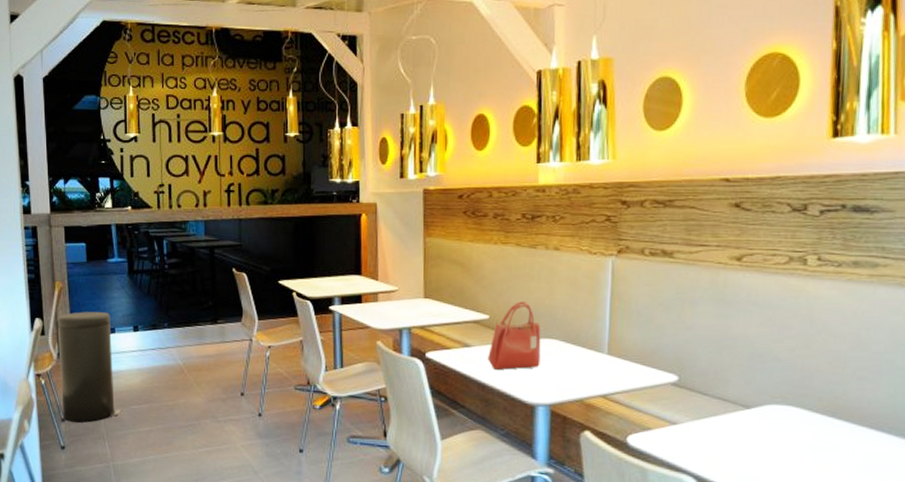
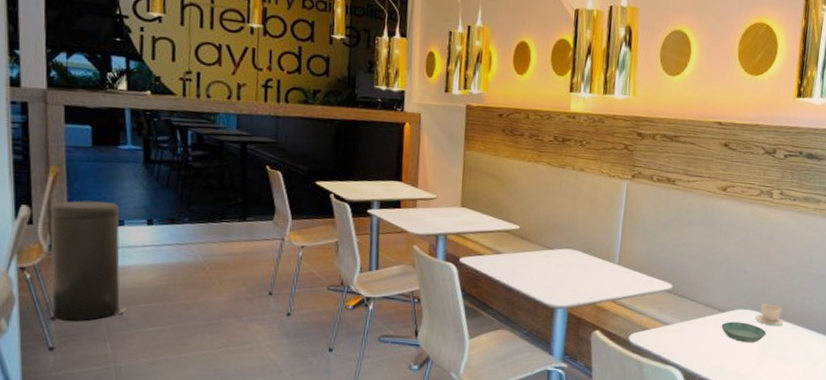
handbag: present [488,301,541,370] -> none [516,215,564,276]
saucer: none [747,420,812,447] -> present [721,321,767,343]
teacup: none [794,397,836,424] -> present [755,303,784,325]

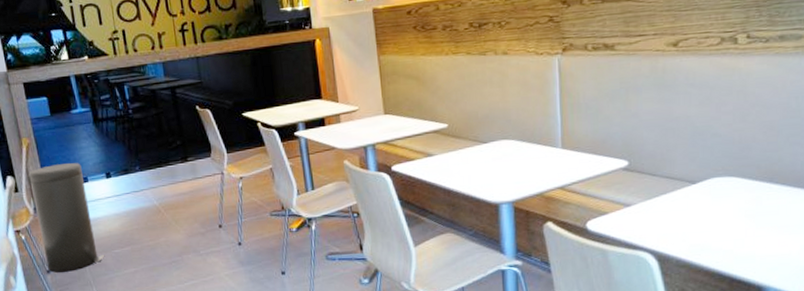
saucer: present [721,321,767,343] -> none [694,192,753,215]
teacup: present [755,303,784,325] -> none [736,165,774,191]

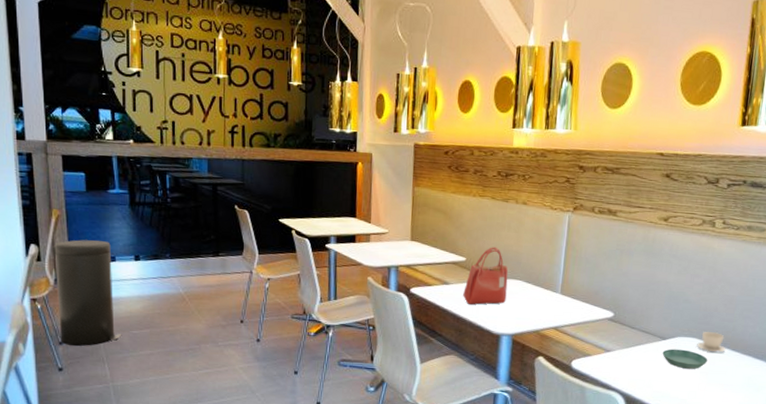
handbag: none [450,107,500,175] -> present [463,247,508,305]
saucer: none [694,192,753,215] -> present [662,349,708,370]
teacup: none [736,165,774,191] -> present [697,331,726,352]

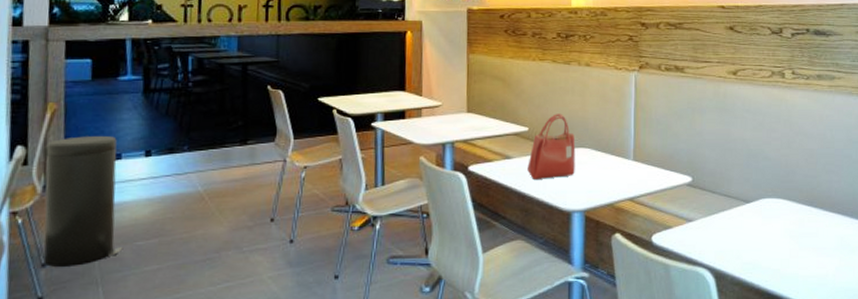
saucer: present [662,349,708,370] -> none [748,212,796,235]
teacup: present [697,331,726,352] -> none [783,189,813,213]

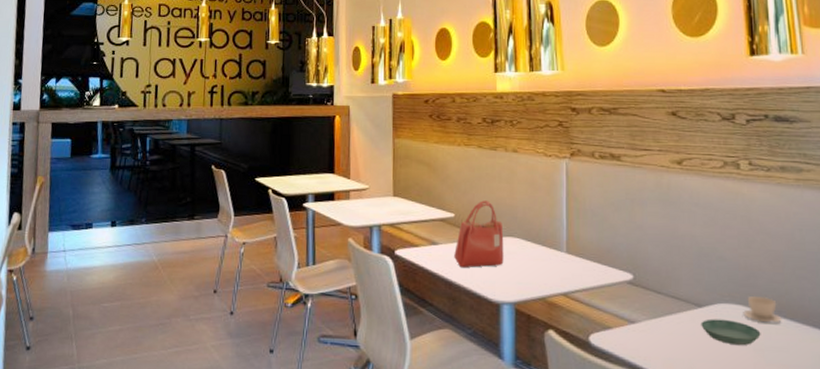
pedal bin: present [42,136,123,267] -> none [31,206,93,321]
saucer: none [748,212,796,235] -> present [701,318,761,346]
teacup: none [783,189,813,213] -> present [743,296,782,323]

